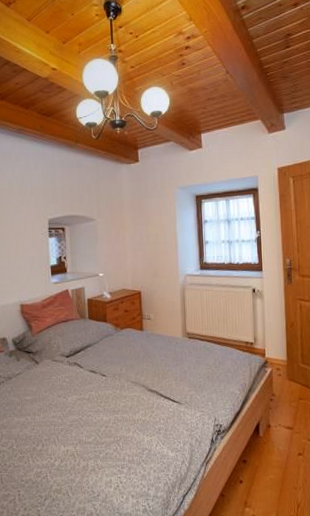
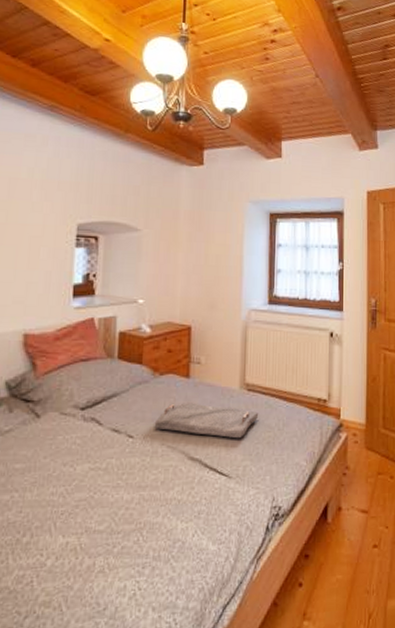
serving tray: none [120,349,199,375] -> present [154,403,259,439]

